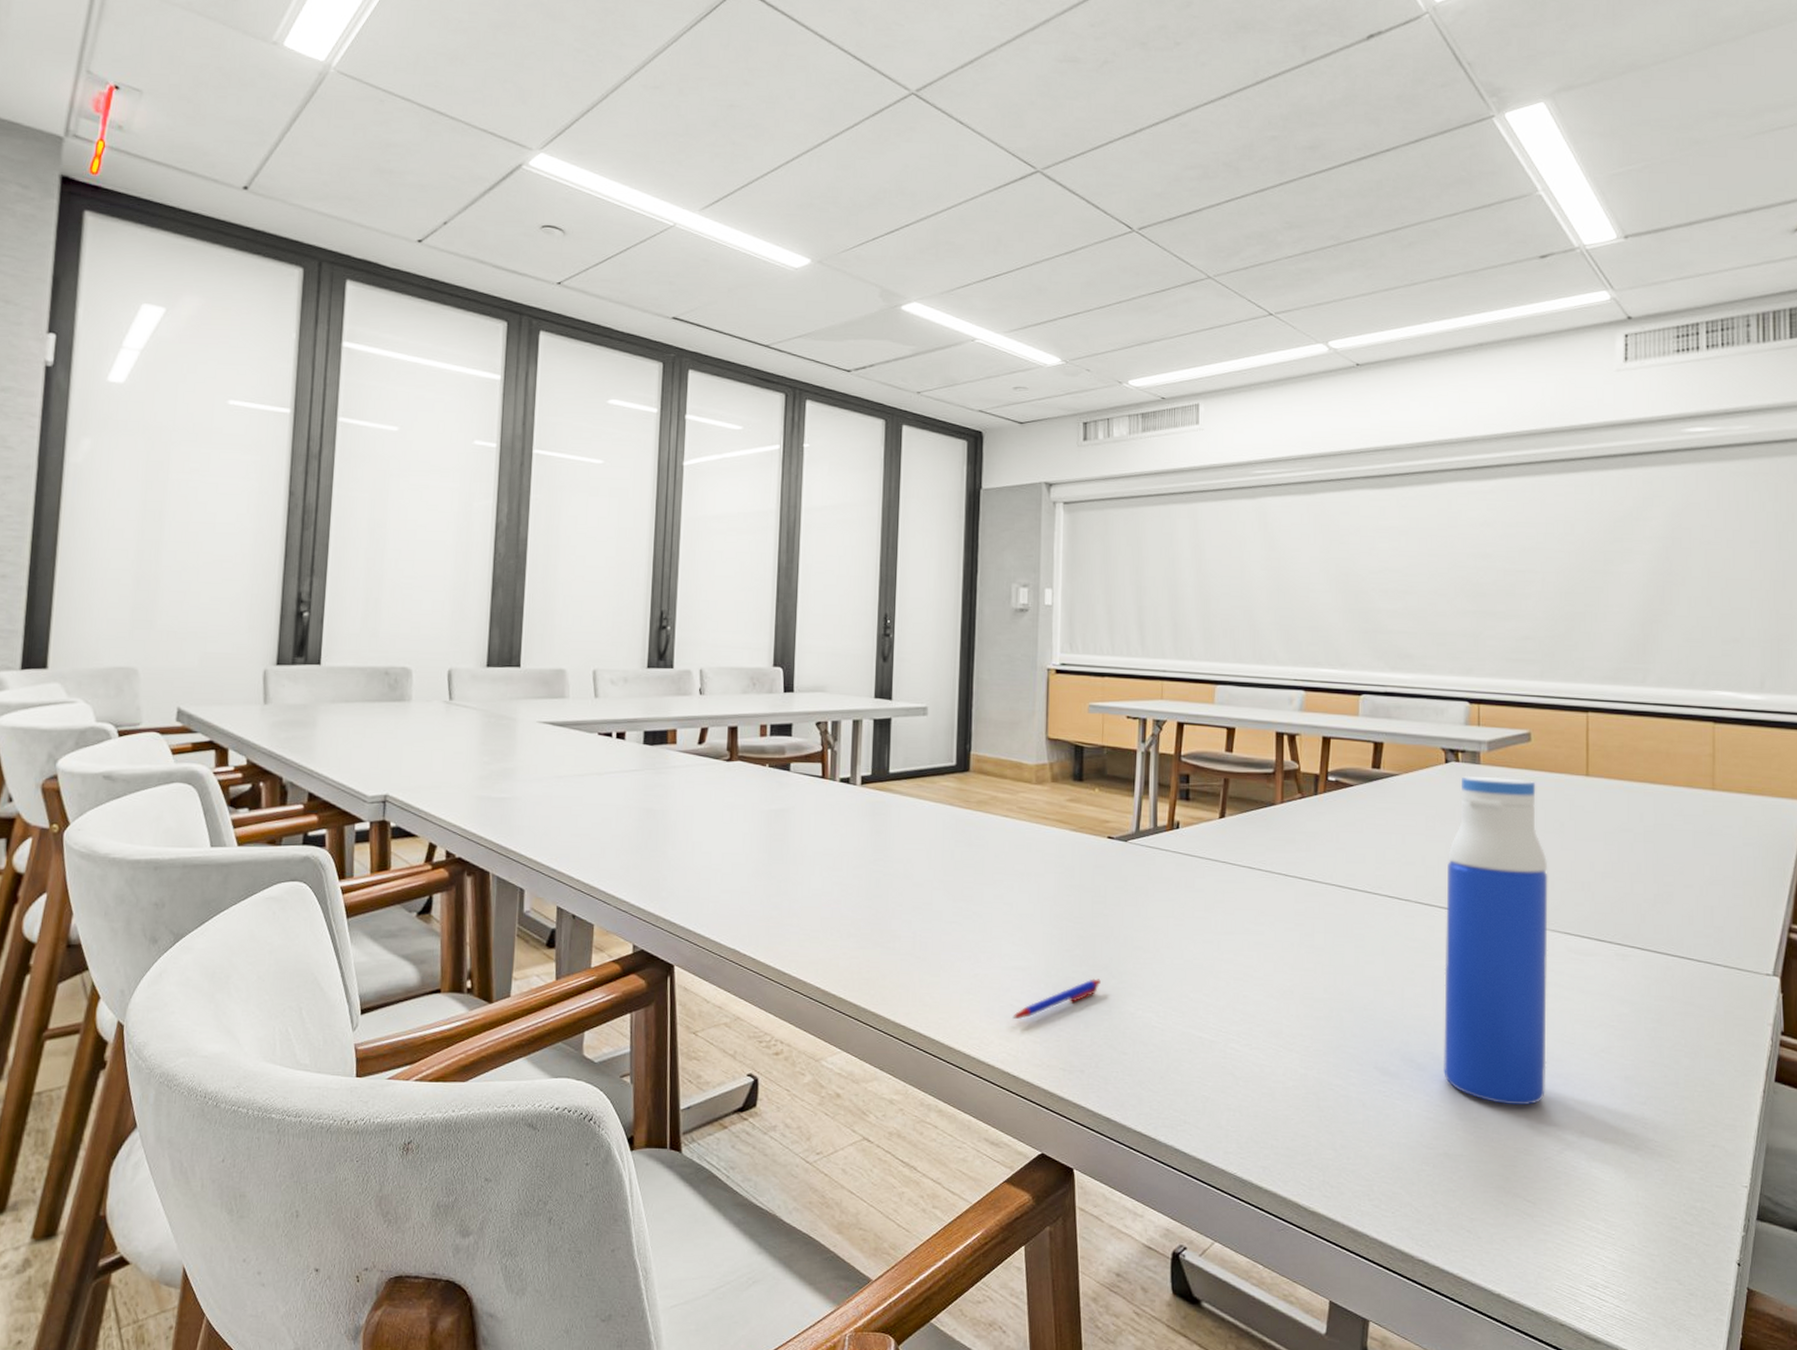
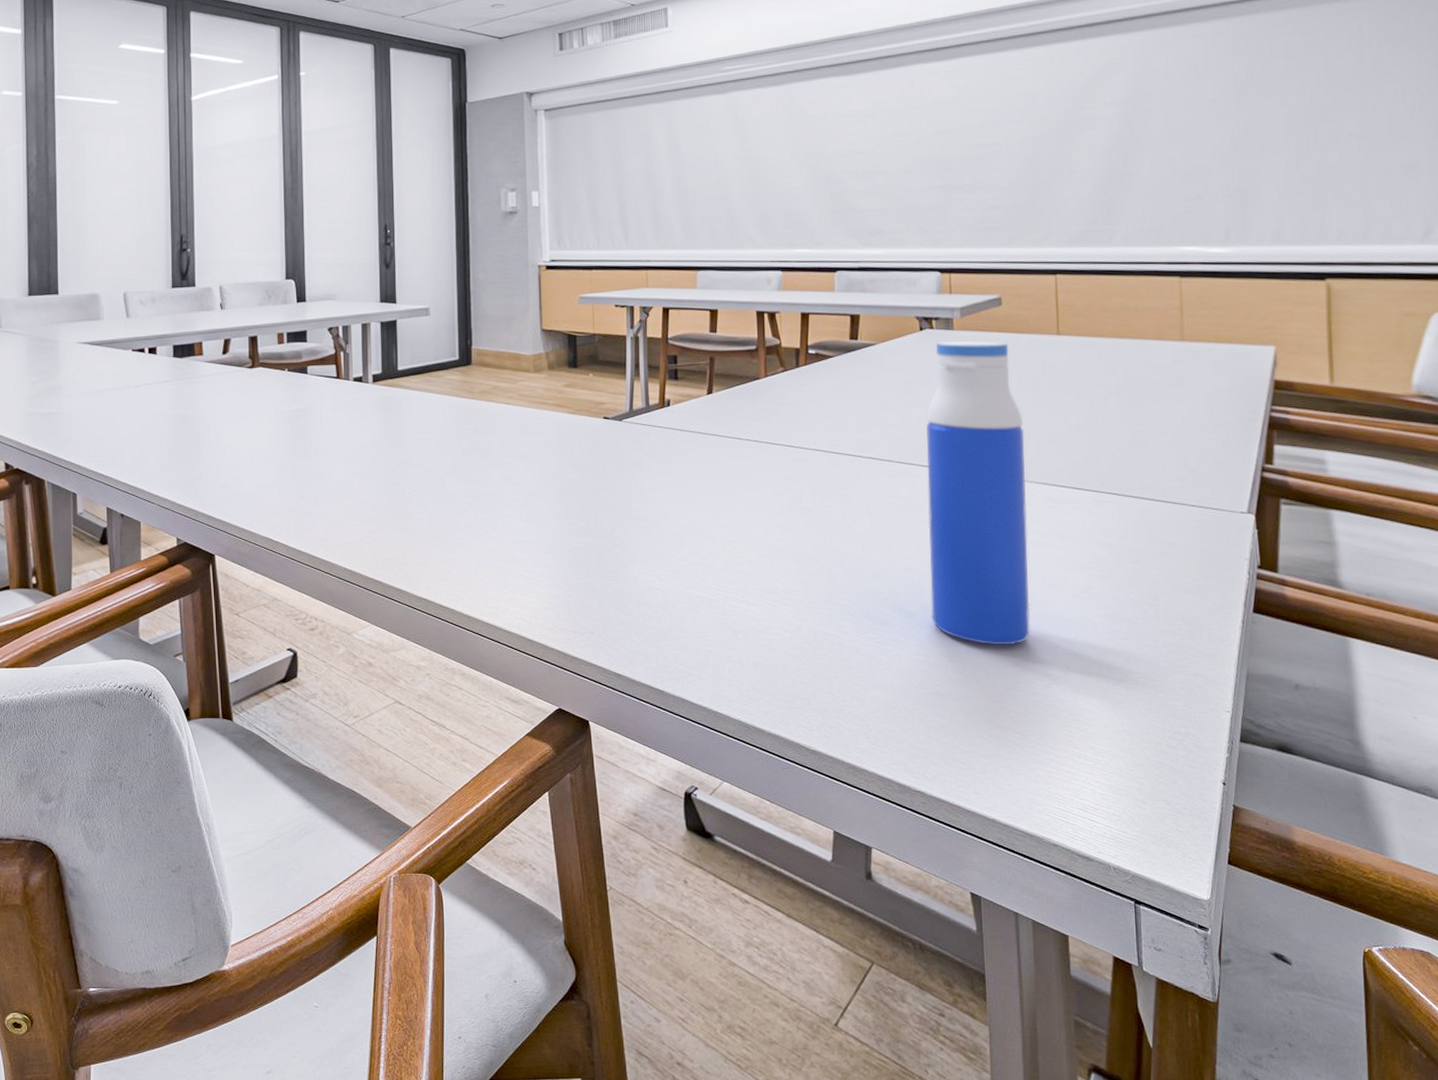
pen: present [1012,979,1101,1020] -> none [525,548,605,589]

